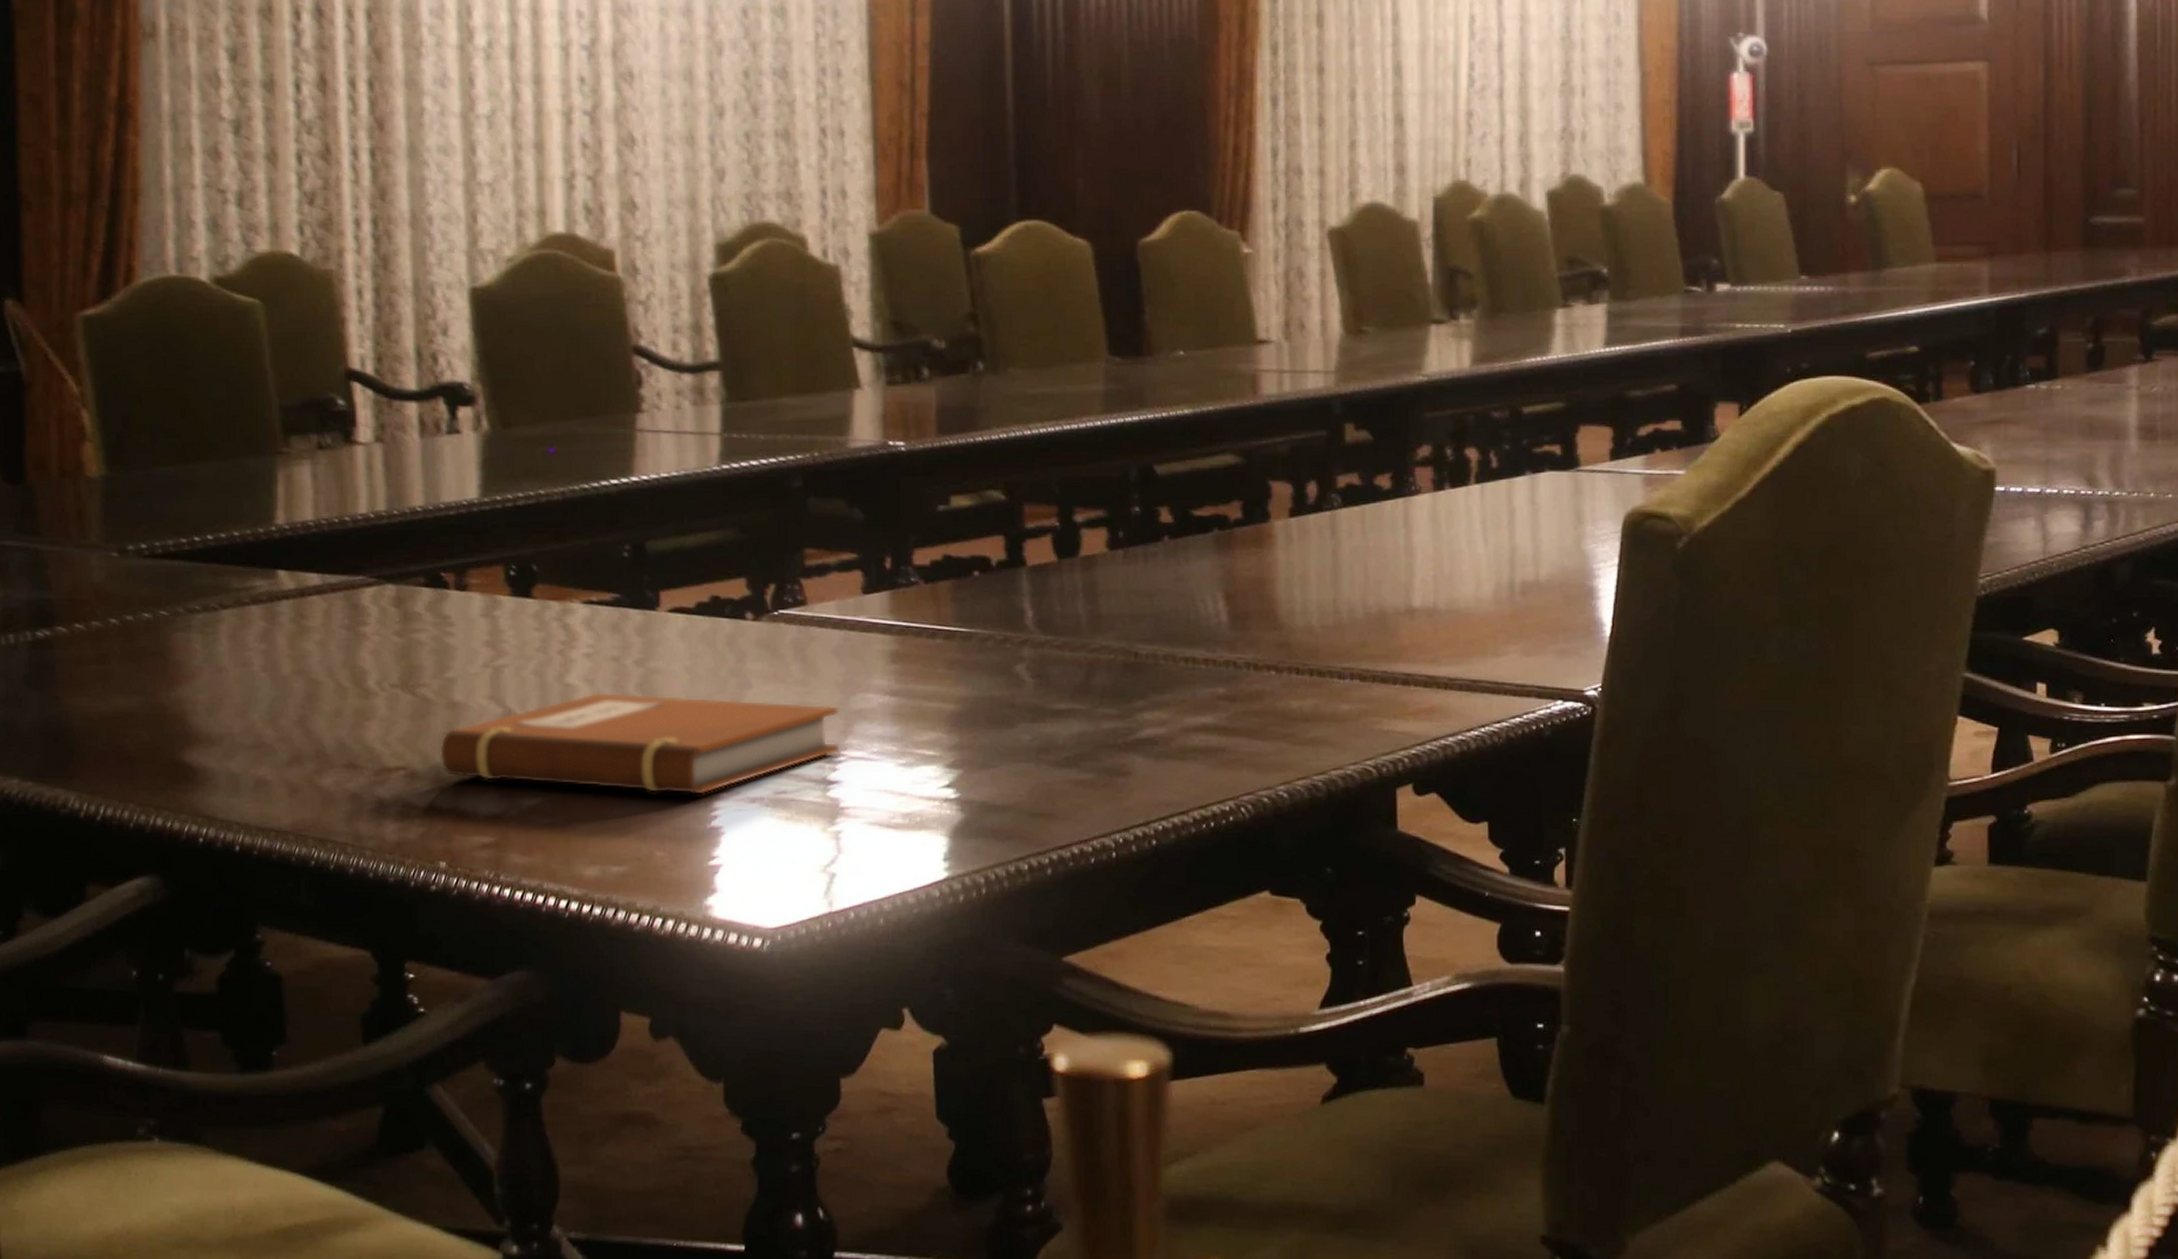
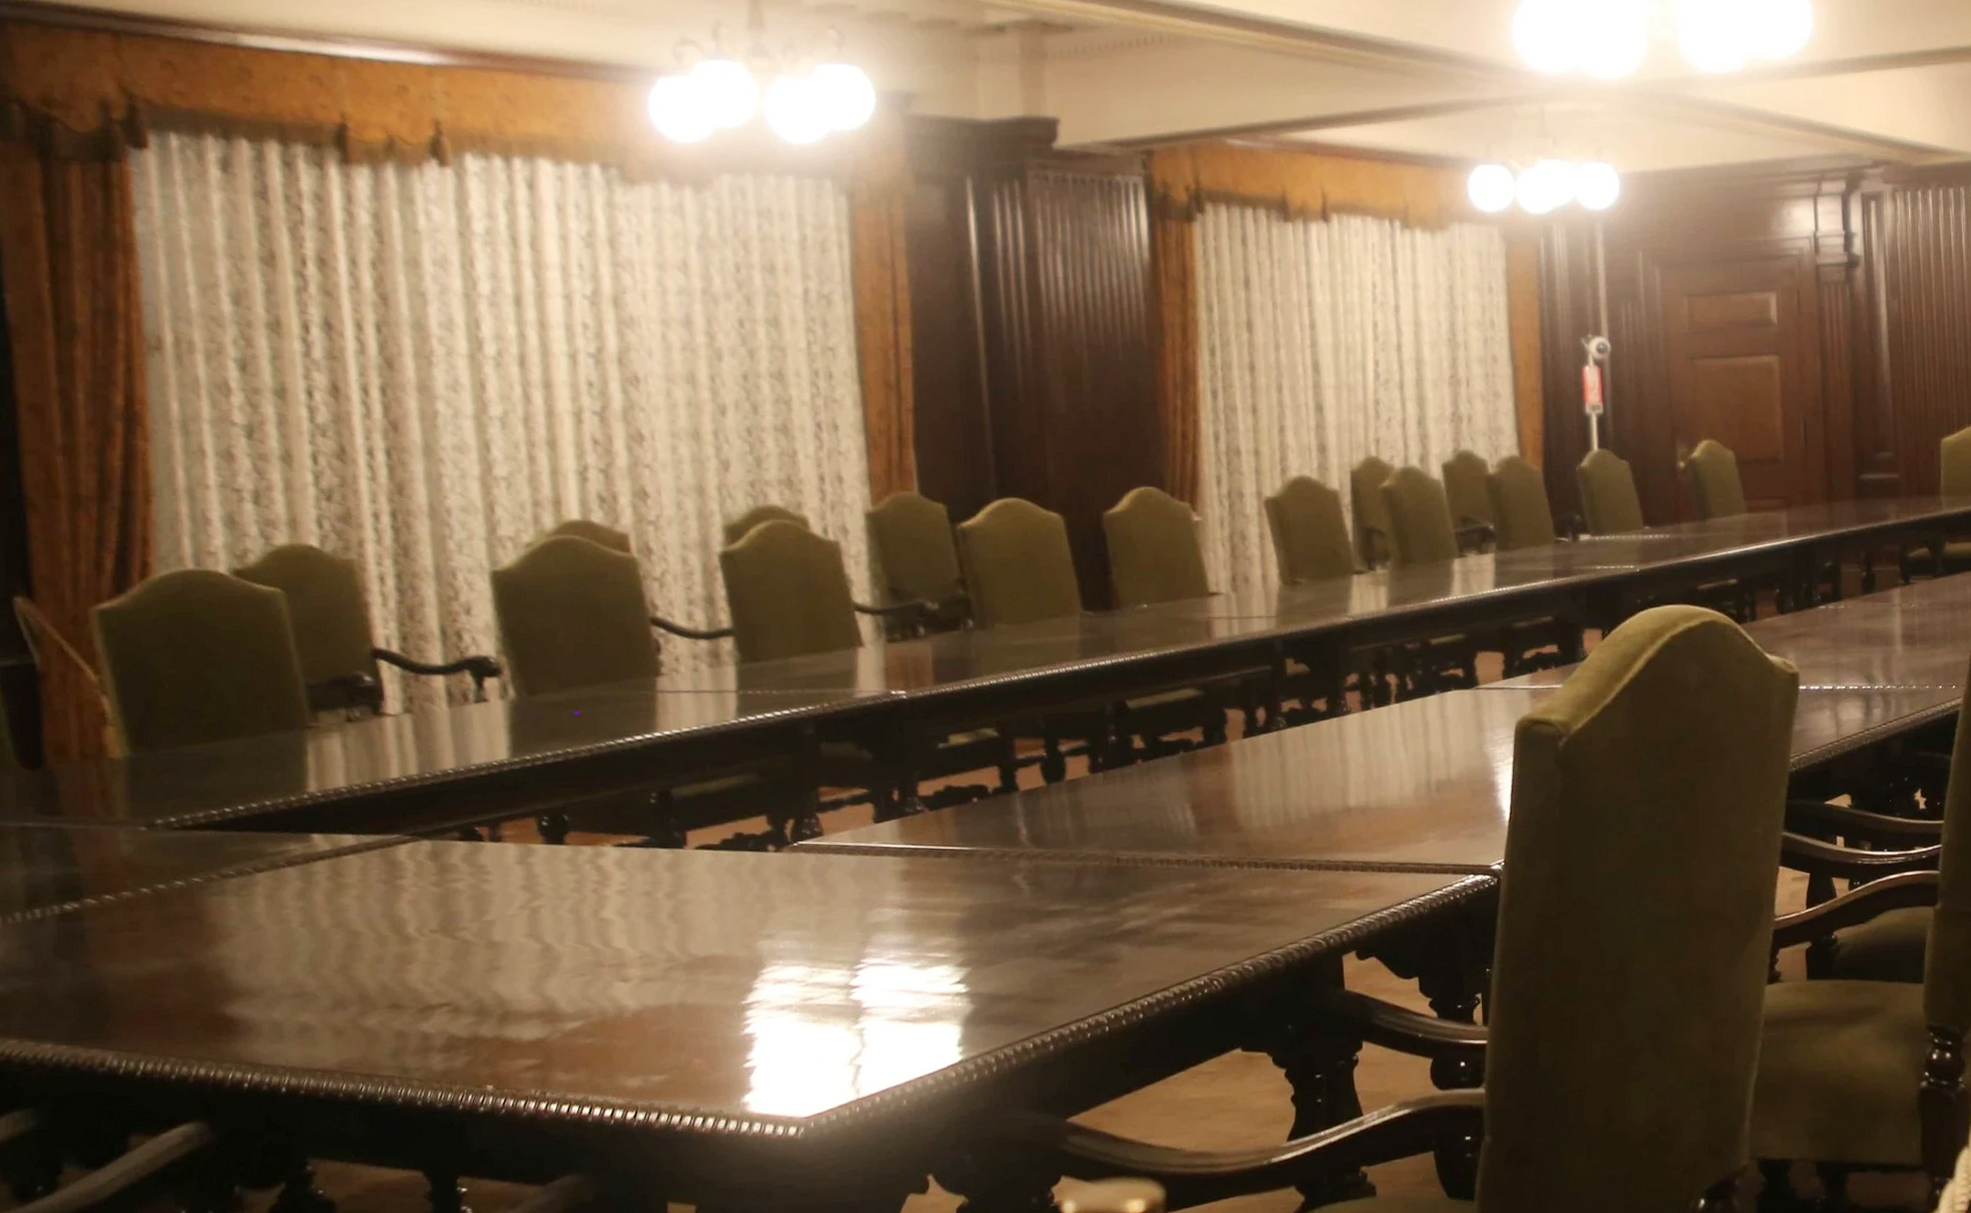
notebook: present [440,692,840,795] -> none [482,920,860,1010]

